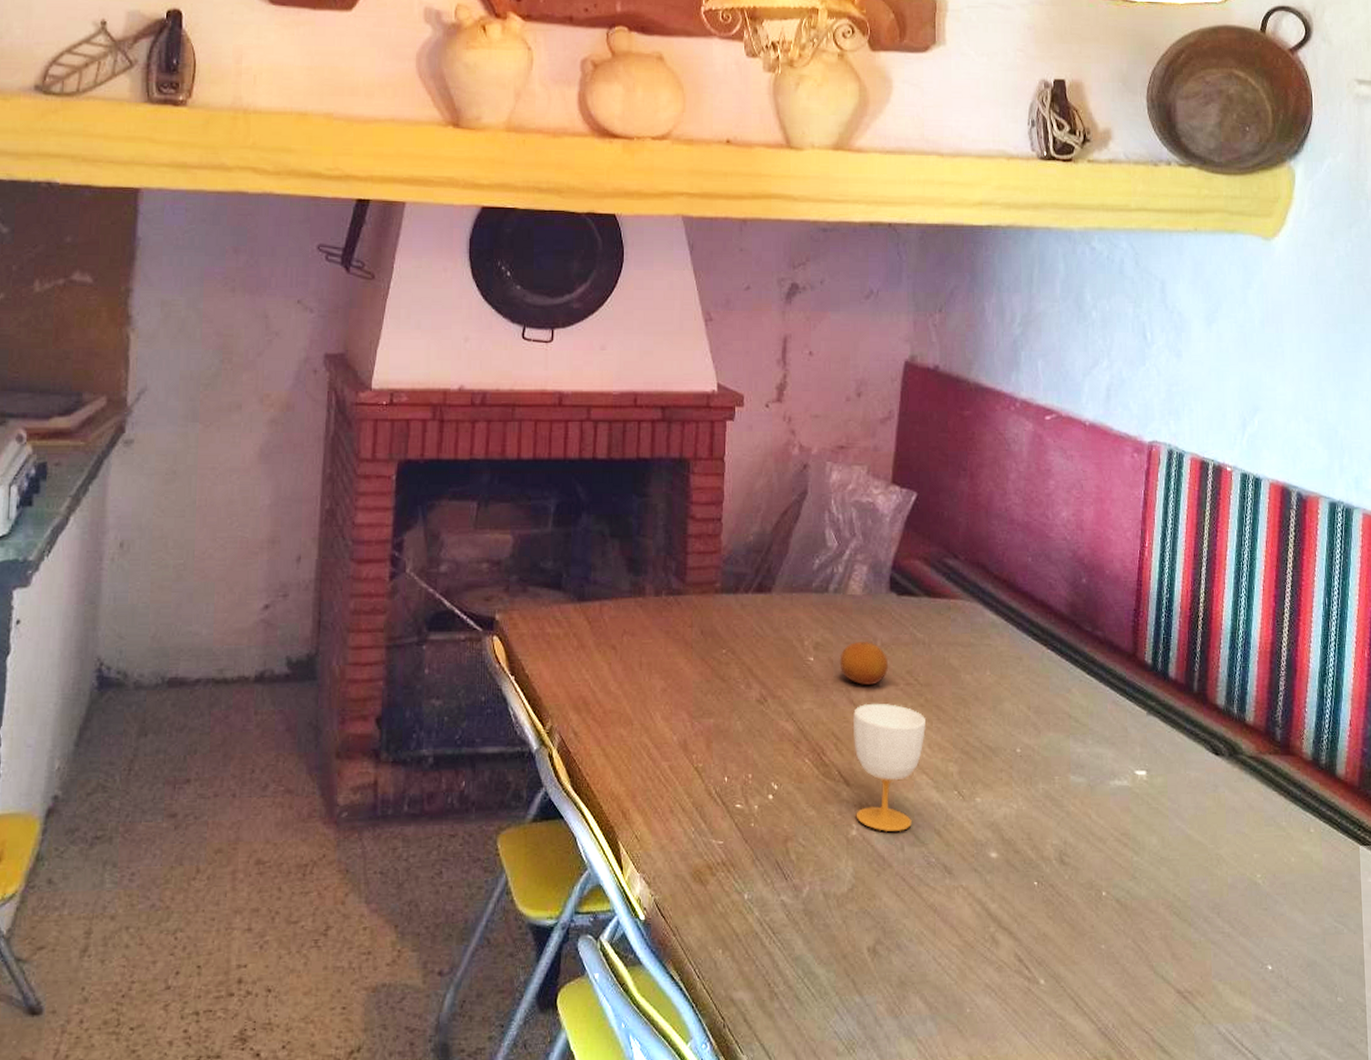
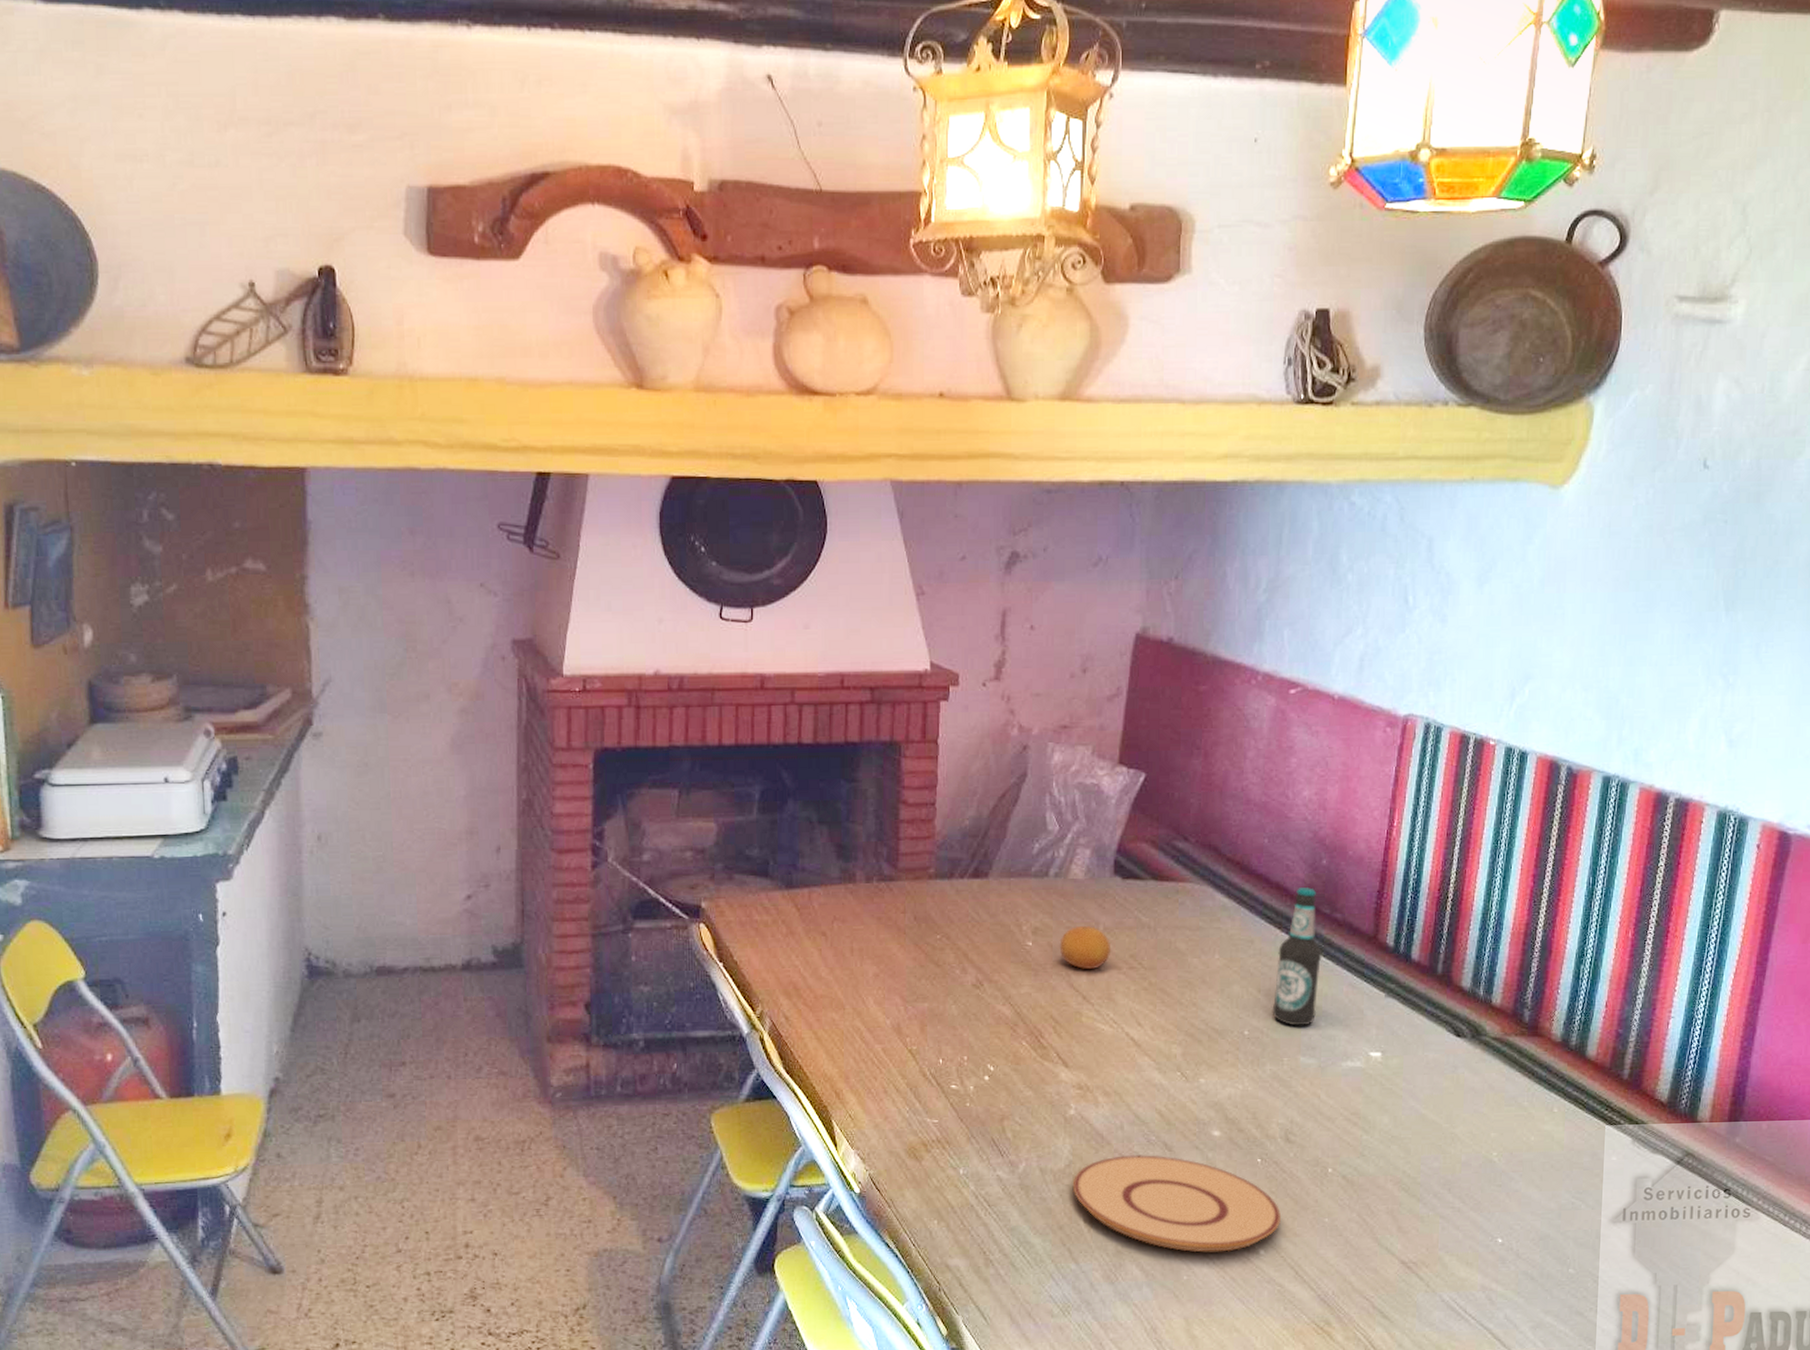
cup: present [852,703,927,833] -> none [1072,987,1150,1112]
plate: none [855,878,1059,983] -> present [1072,1155,1281,1252]
bottle: none [1042,605,1086,744] -> present [1272,887,1322,1026]

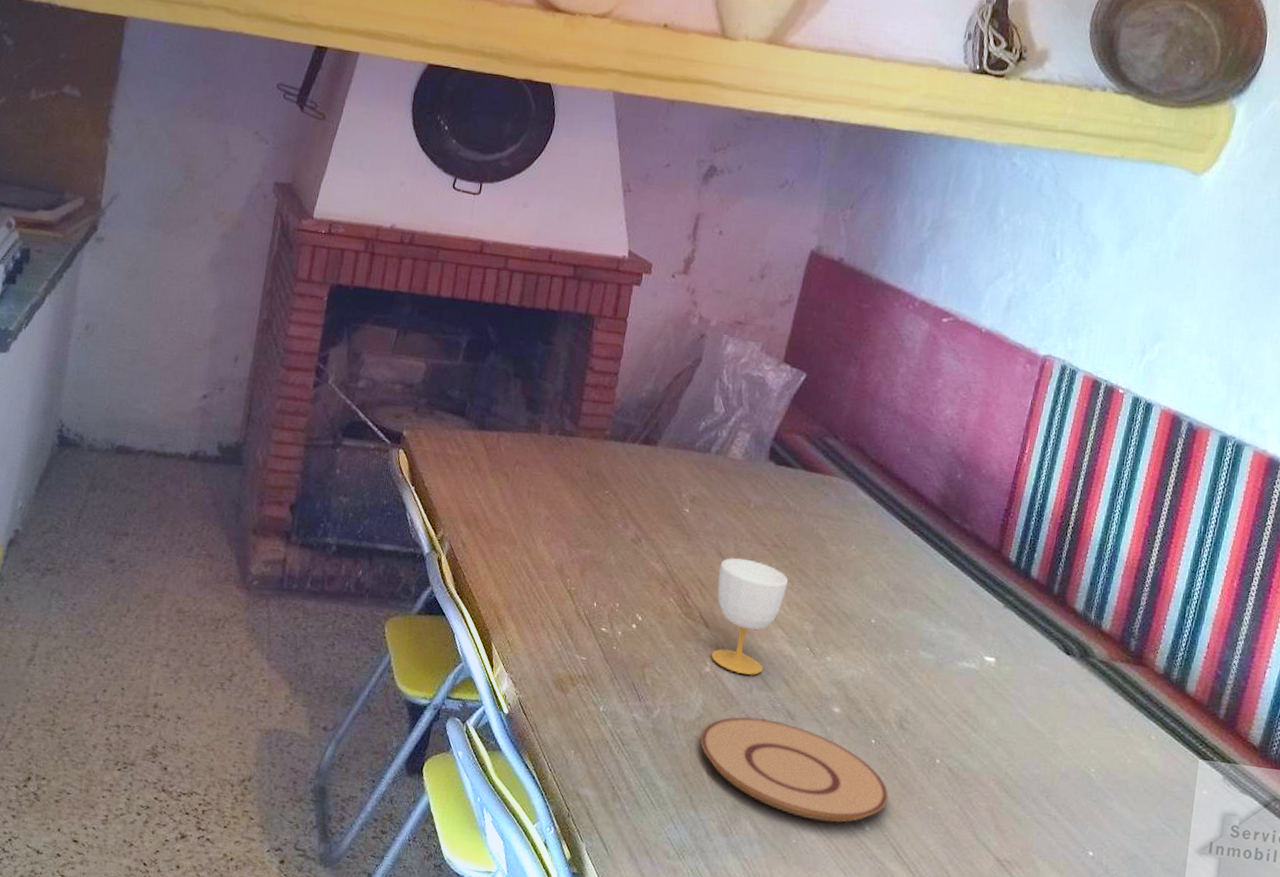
fruit: present [1059,926,1111,969] -> none [713,501,759,542]
cup: none [1072,987,1150,1112] -> present [711,557,789,676]
bottle: present [1272,887,1322,1026] -> none [898,496,950,623]

